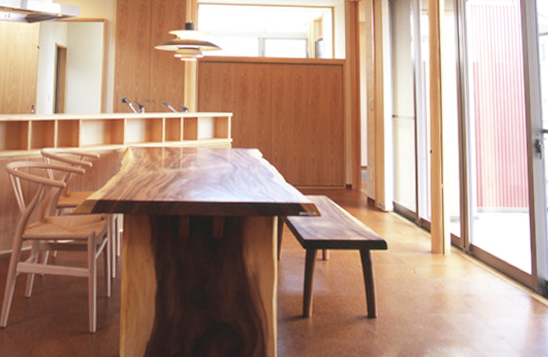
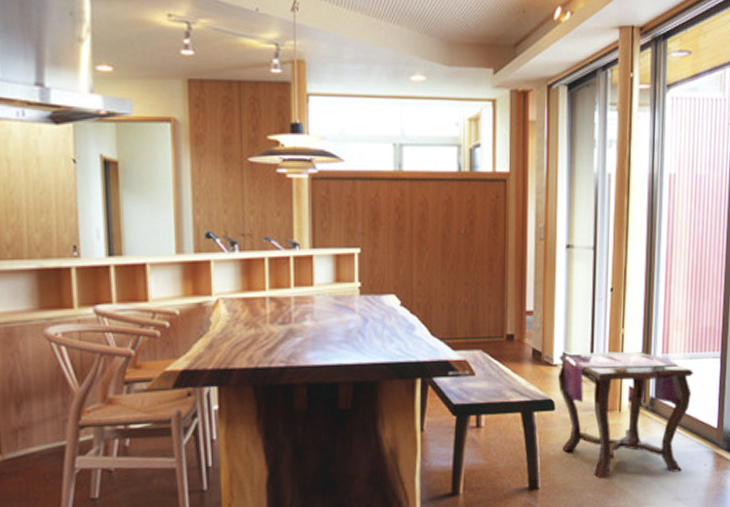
side table: none [389,202,507,313] -> present [557,351,695,479]

